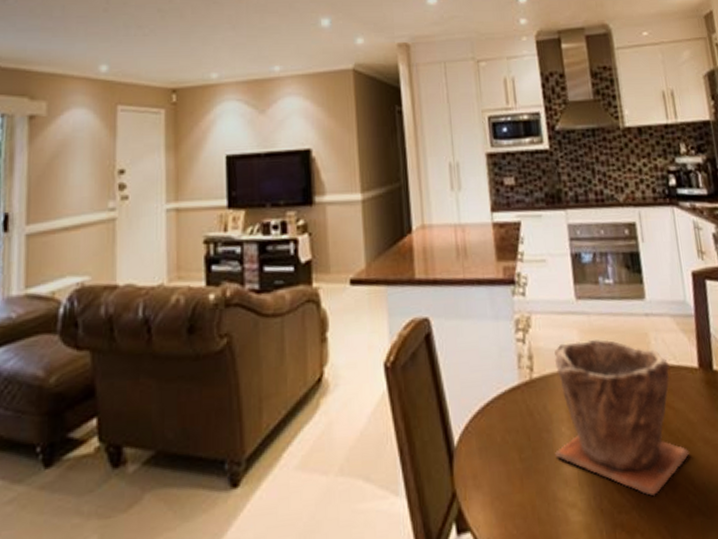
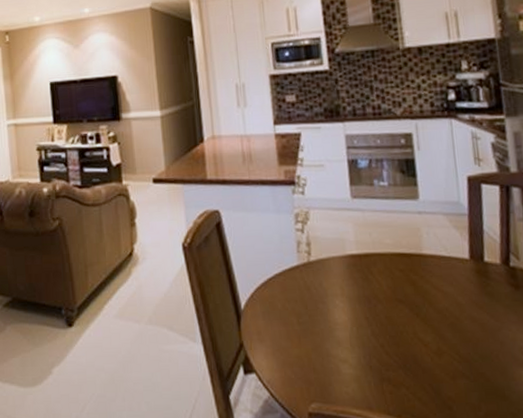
plant pot: present [554,339,690,496] -> none [329,231,457,359]

